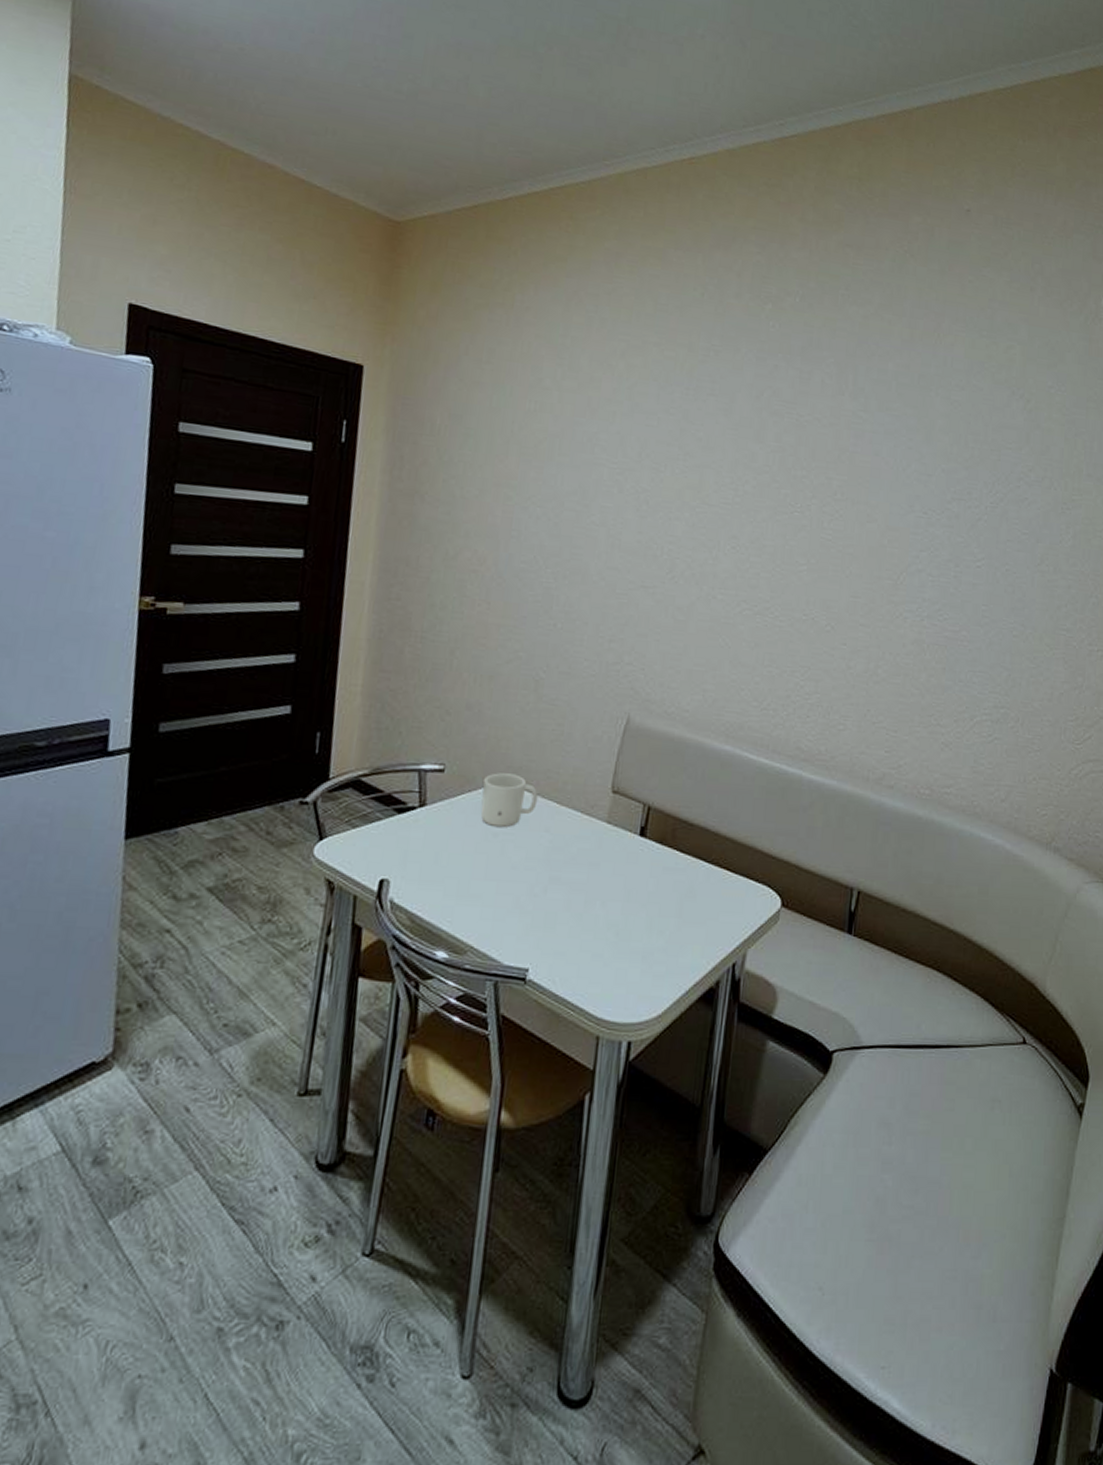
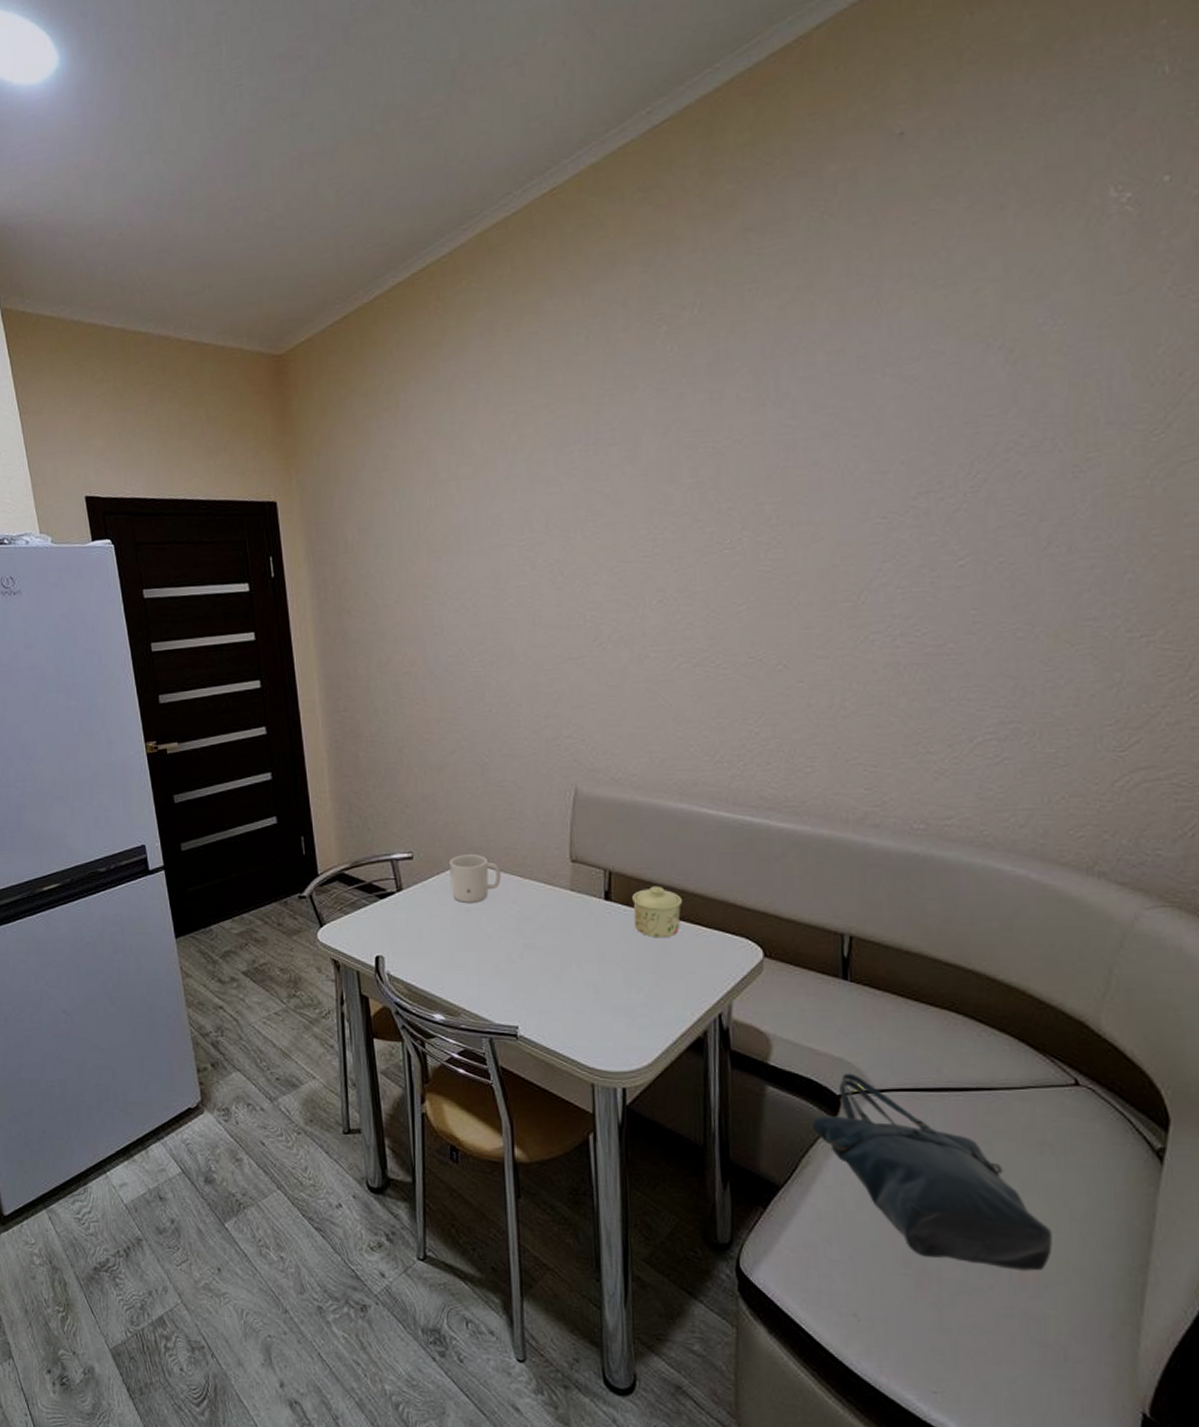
sugar bowl: none [664,825,714,881] -> present [632,885,682,938]
tote bag: none [803,1028,994,1230] -> present [811,1073,1052,1271]

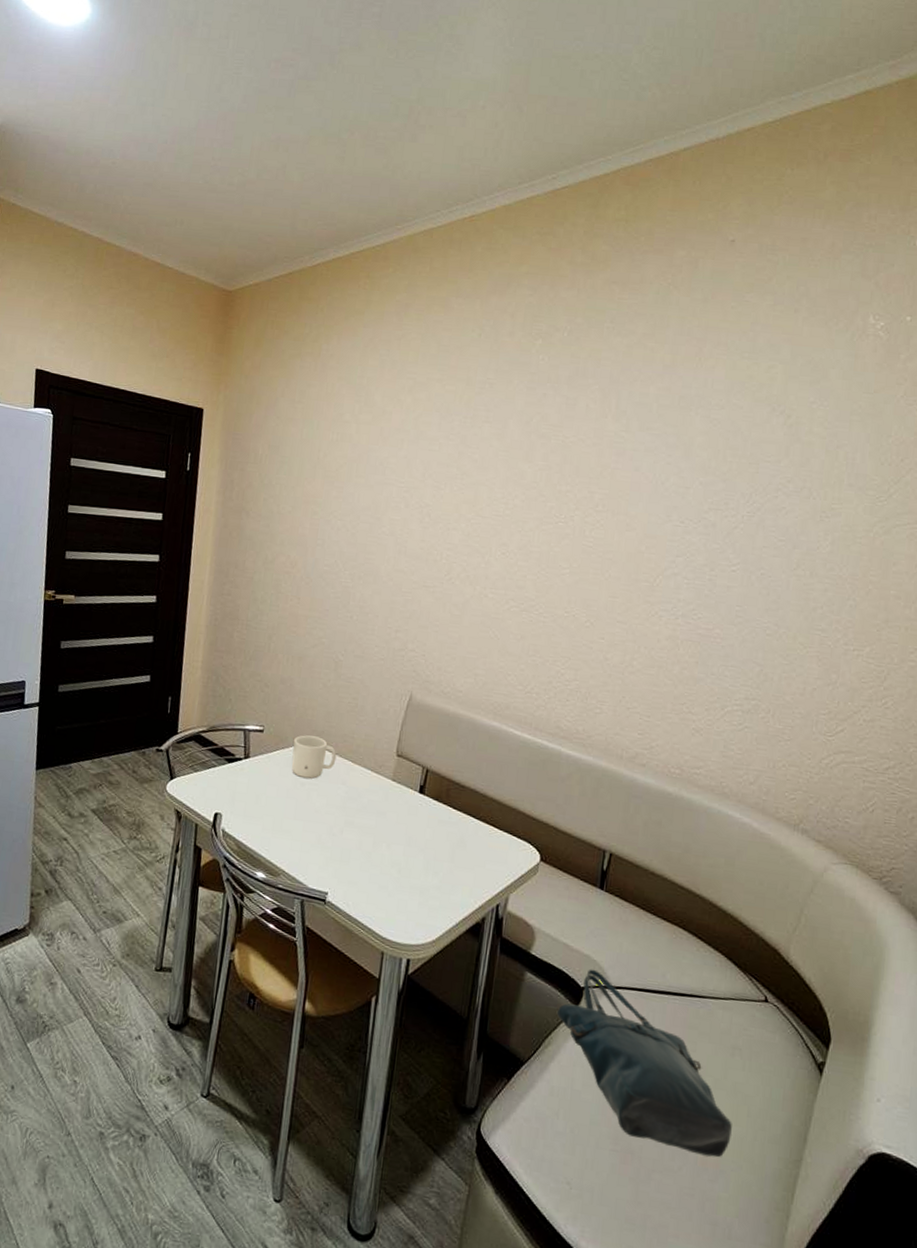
sugar bowl: present [632,885,682,938] -> none [439,787,482,834]

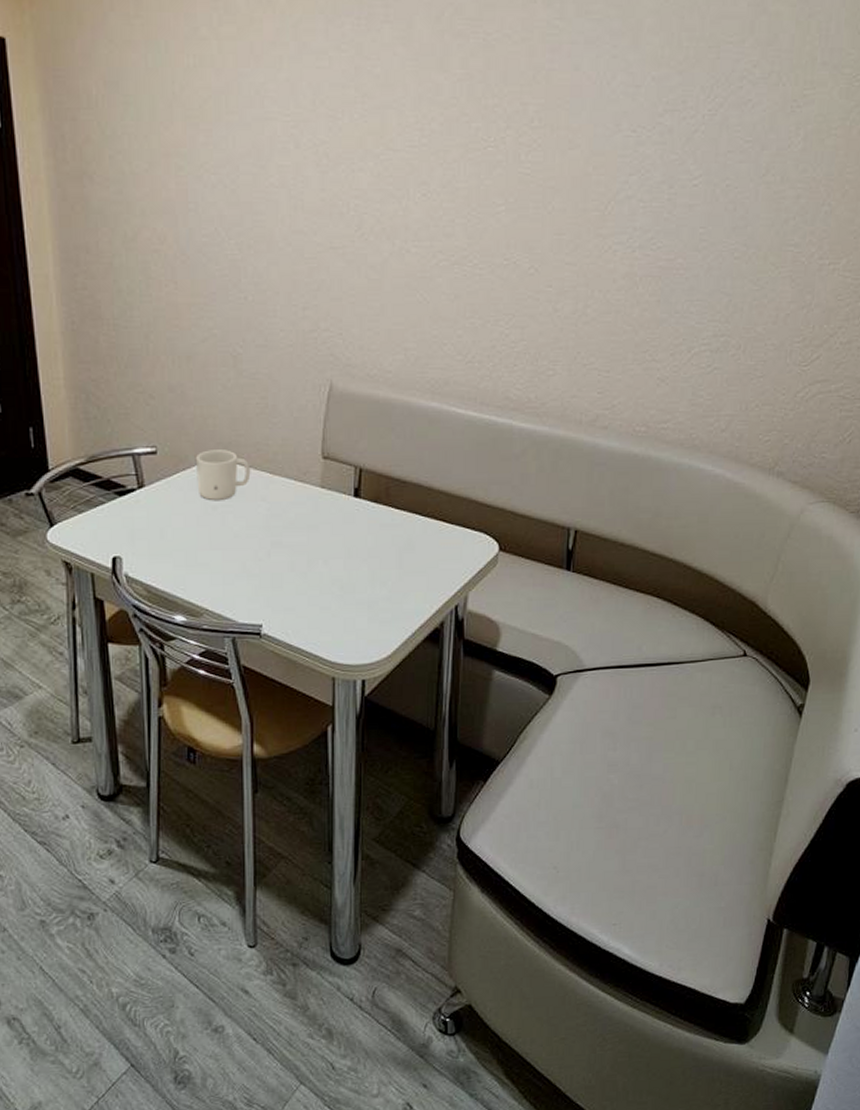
tote bag: present [556,969,732,1158] -> none [530,655,715,815]

